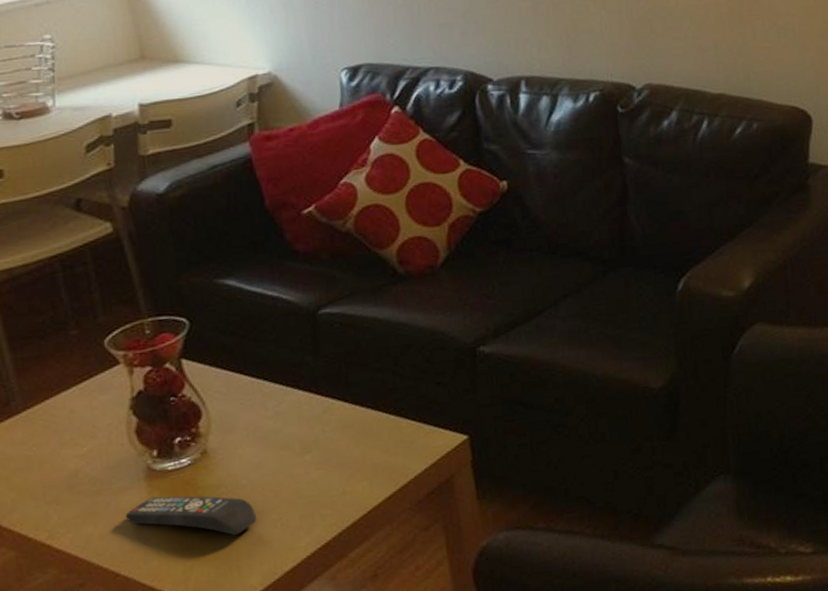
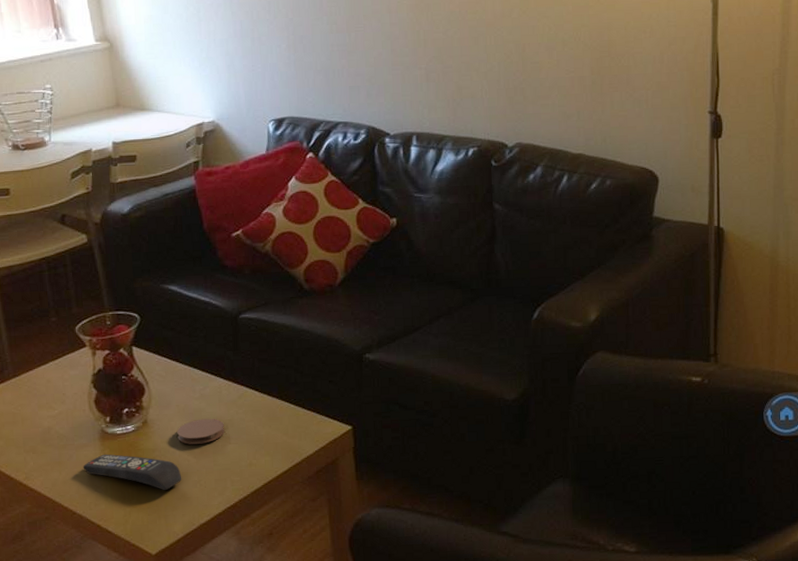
coaster: none [247,440,309,476] -> present [177,418,225,444]

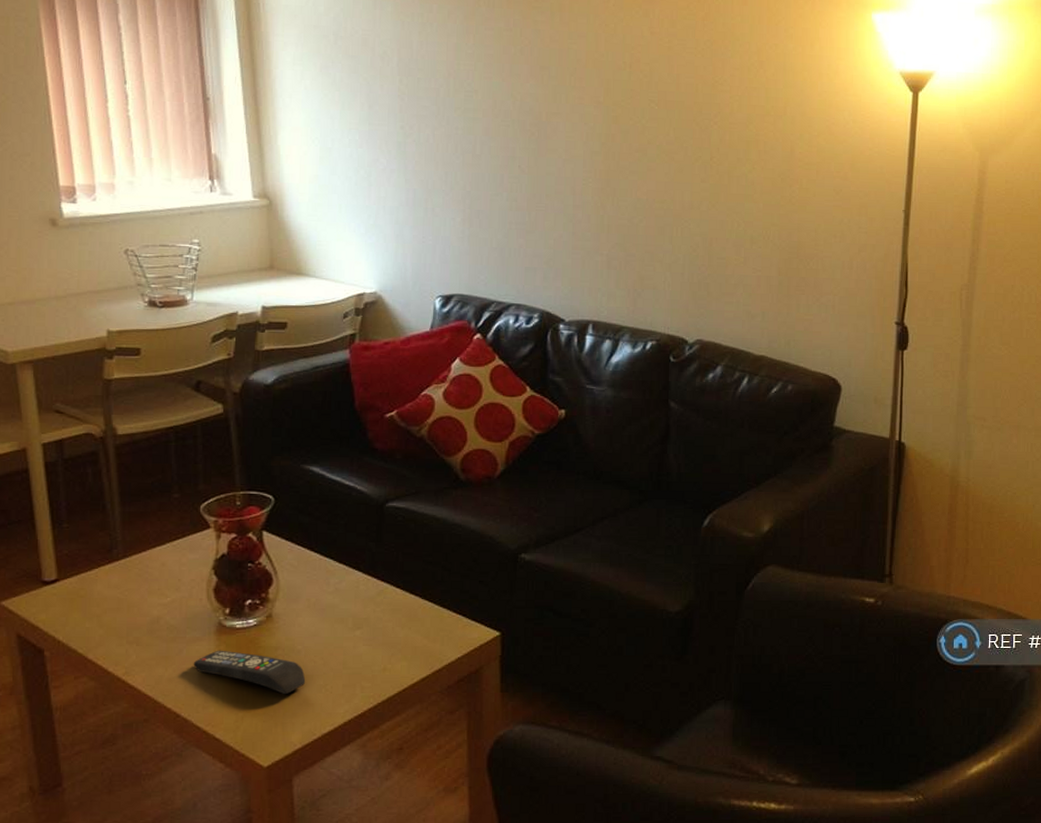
coaster: present [177,418,225,444] -> none [305,615,360,644]

